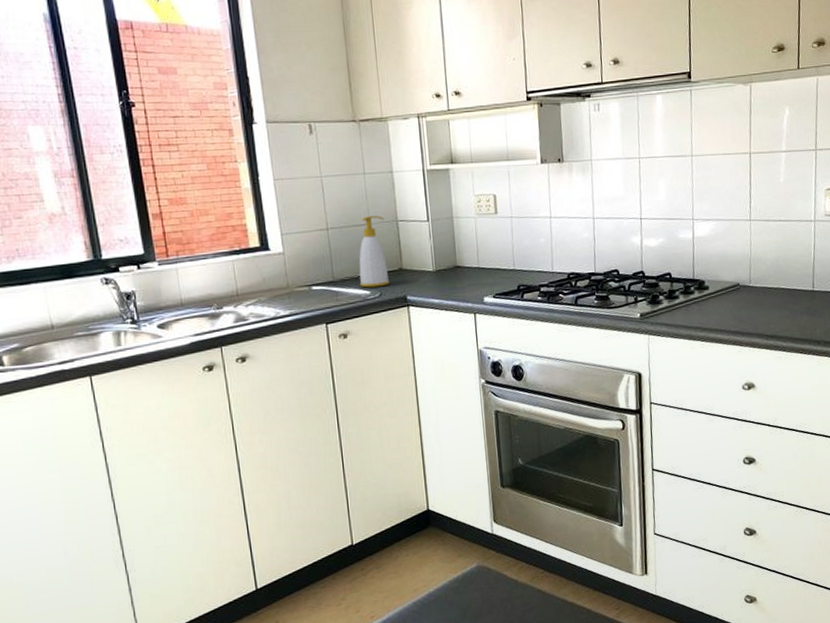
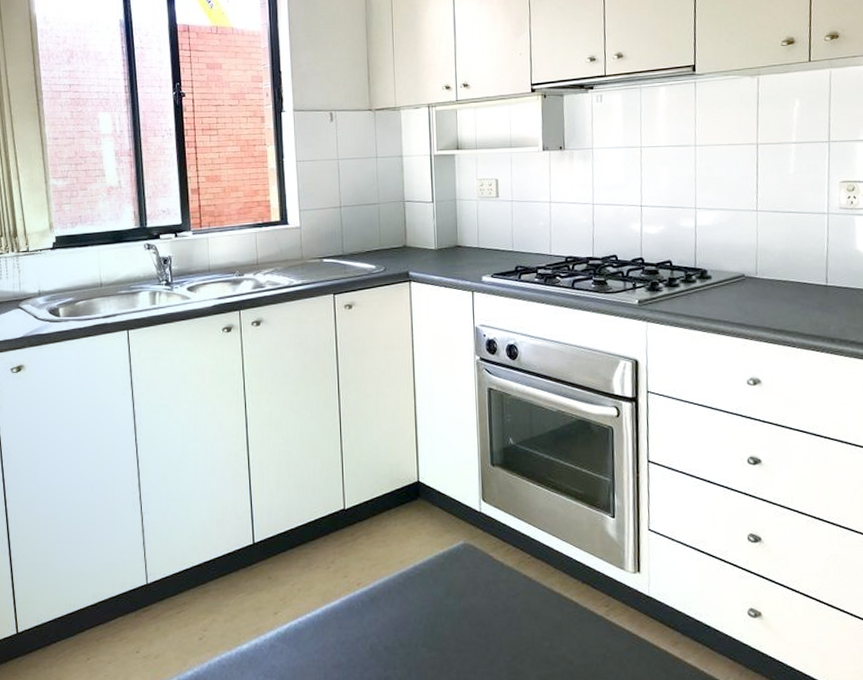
soap bottle: present [359,215,390,288] -> none [366,196,394,262]

